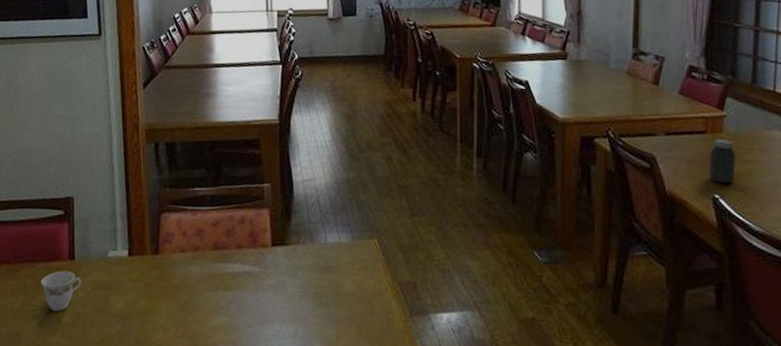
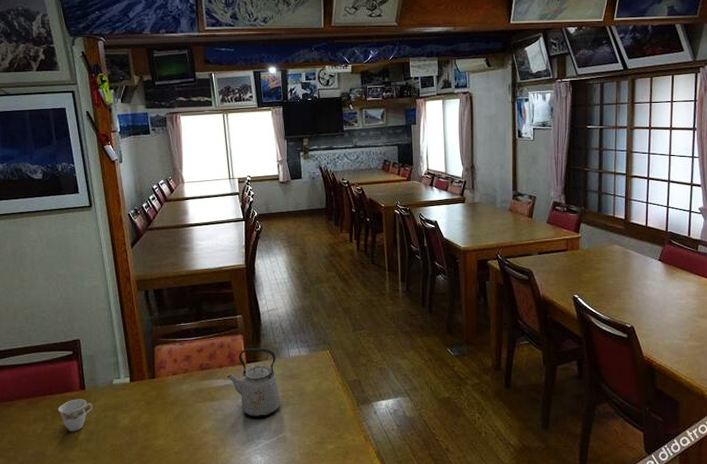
kettle: none [246,226,312,318] -> present [227,347,281,417]
jar: present [709,139,736,184] -> none [570,255,589,286]

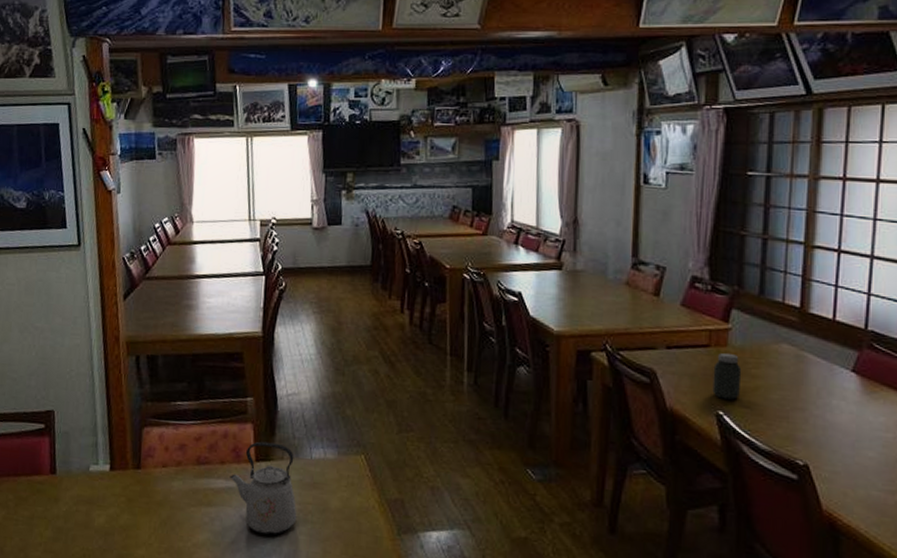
teacup: present [58,399,93,431] -> none [22,484,64,526]
jar: none [570,255,589,286] -> present [712,353,742,400]

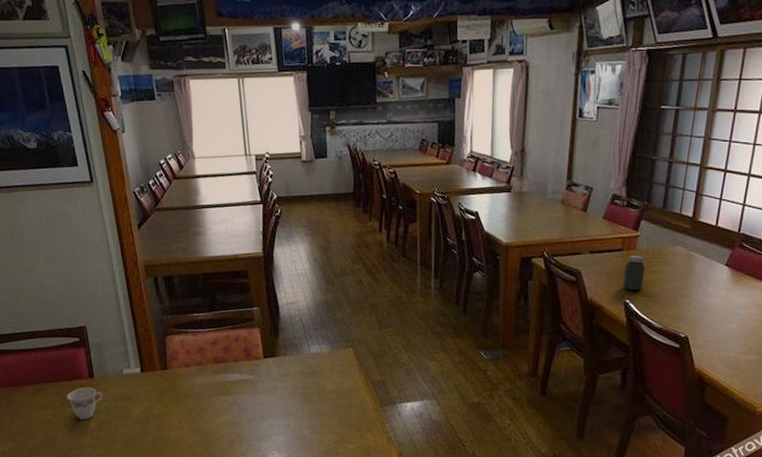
teacup: none [22,484,64,526] -> present [67,387,103,419]
kettle: present [230,441,297,535] -> none [243,342,300,414]

